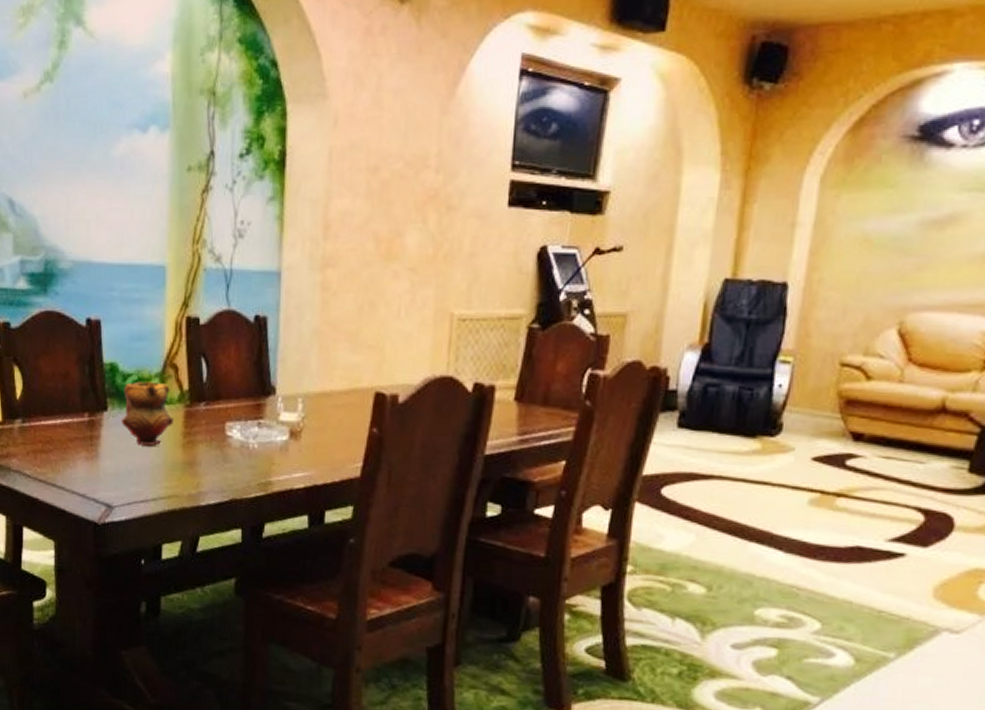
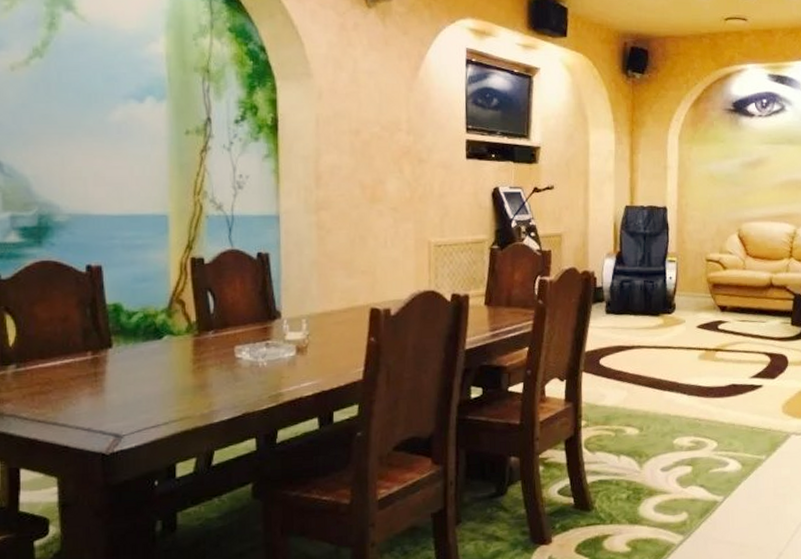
teapot: present [121,381,174,446] -> none [127,317,182,375]

